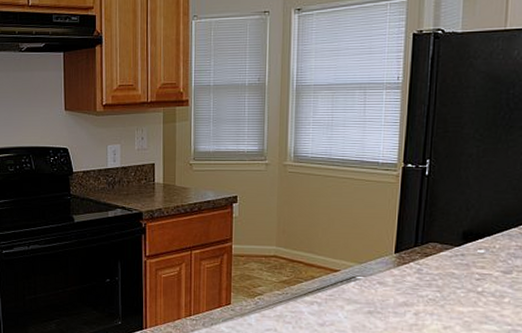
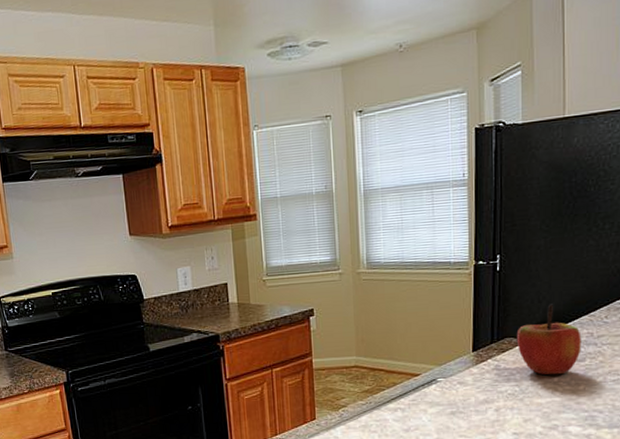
apple: none [441,213,510,285] -> present [516,304,581,375]

